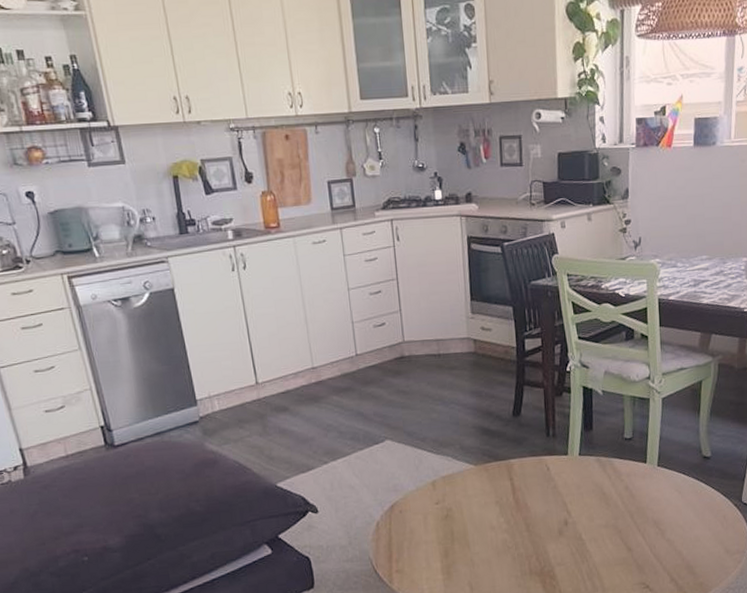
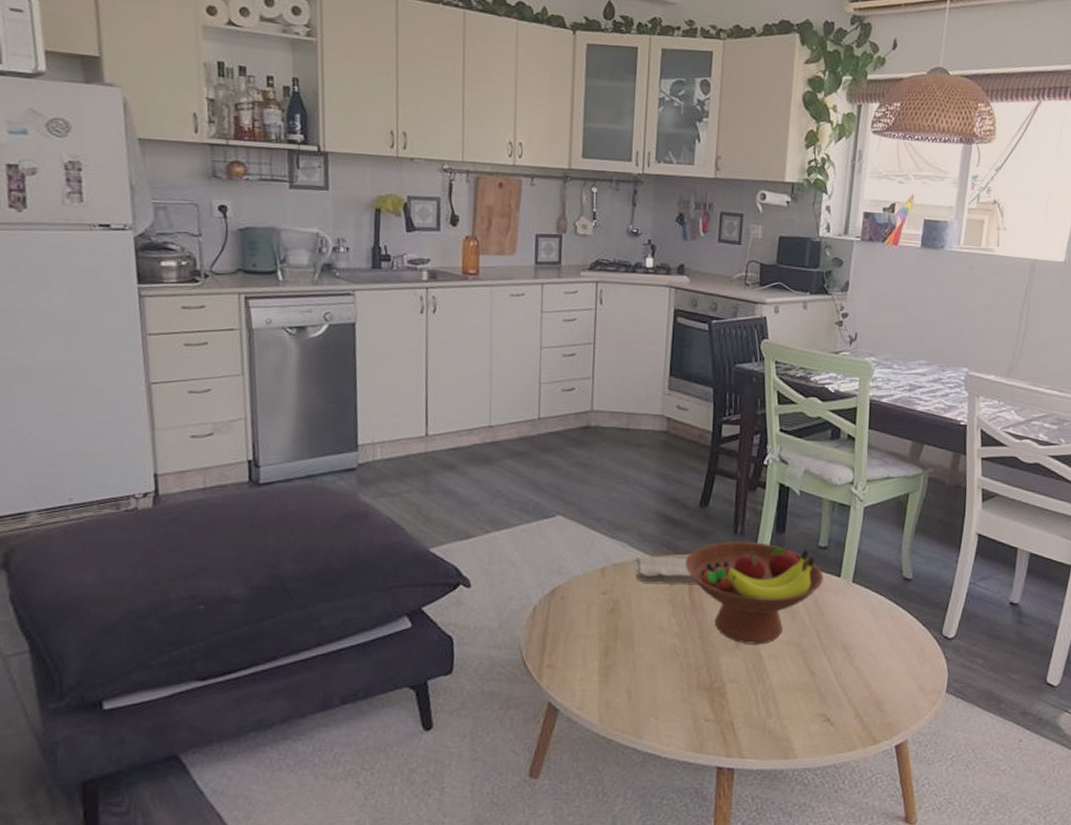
washcloth: none [460,463,518,490] -> present [634,555,697,584]
fruit bowl: none [505,441,631,532] -> present [685,541,823,644]

